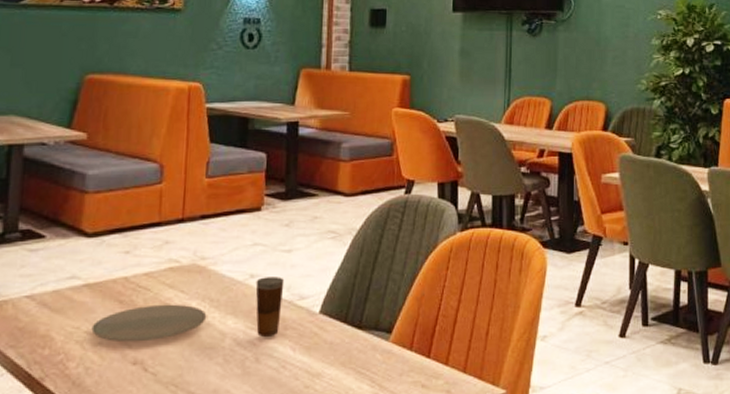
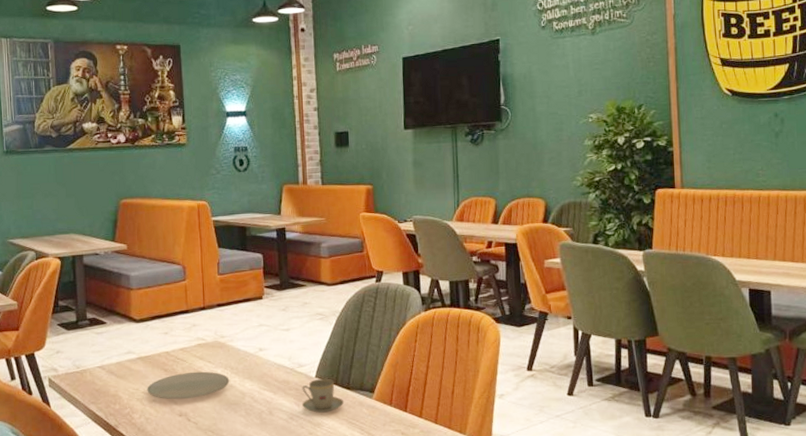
beverage cup: present [255,277,285,338] -> none [264,350,286,397]
teacup: none [300,314,352,360] -> present [302,378,344,413]

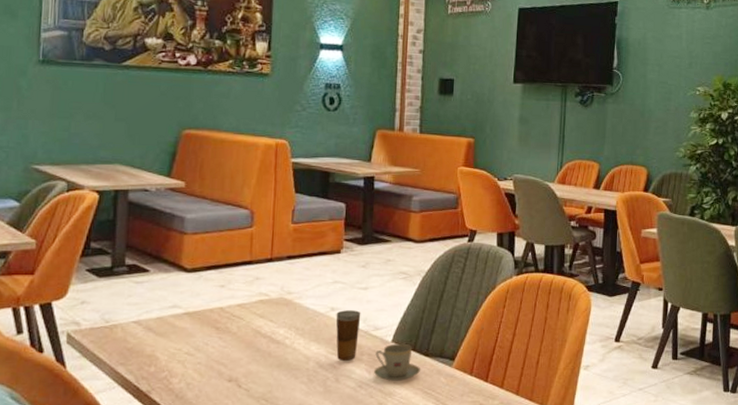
plate: present [147,371,230,400] -> none [191,331,293,363]
beverage cup: none [264,350,286,397] -> present [335,310,361,362]

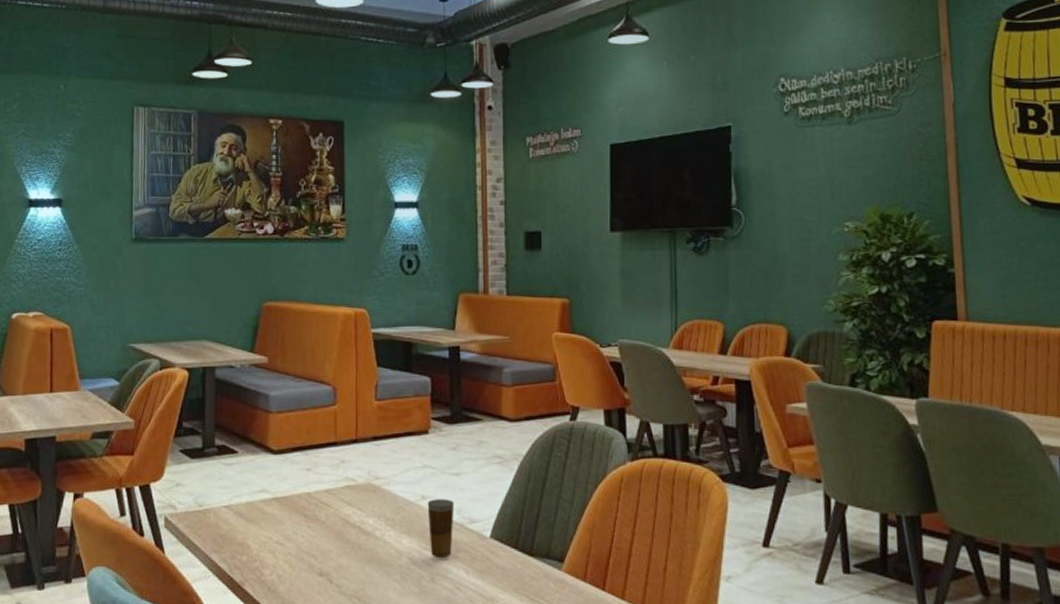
teacup: present [374,343,420,381] -> none [473,539,525,584]

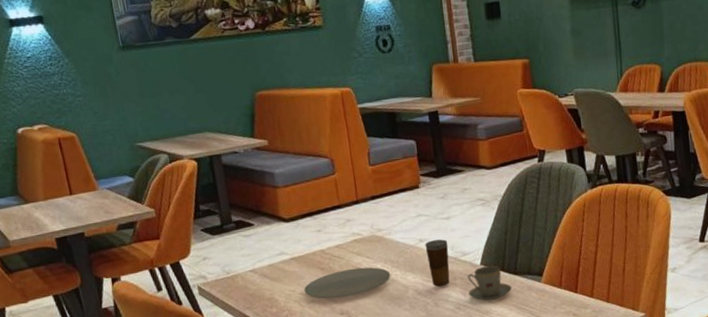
plate: none [281,520,383,555] -> present [304,267,391,299]
teacup: none [473,539,525,584] -> present [467,265,512,301]

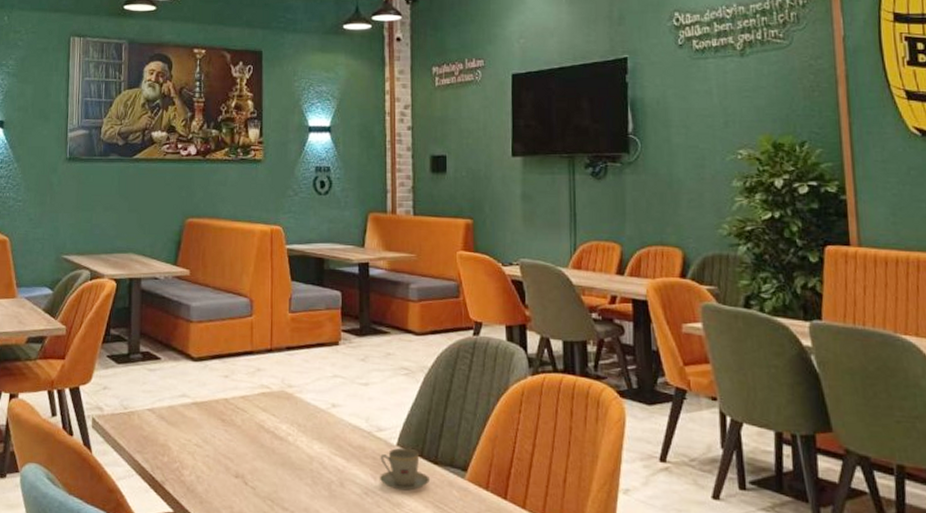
plate: present [304,267,391,299] -> none [200,425,296,458]
beverage cup: present [425,239,450,288] -> none [337,407,363,465]

